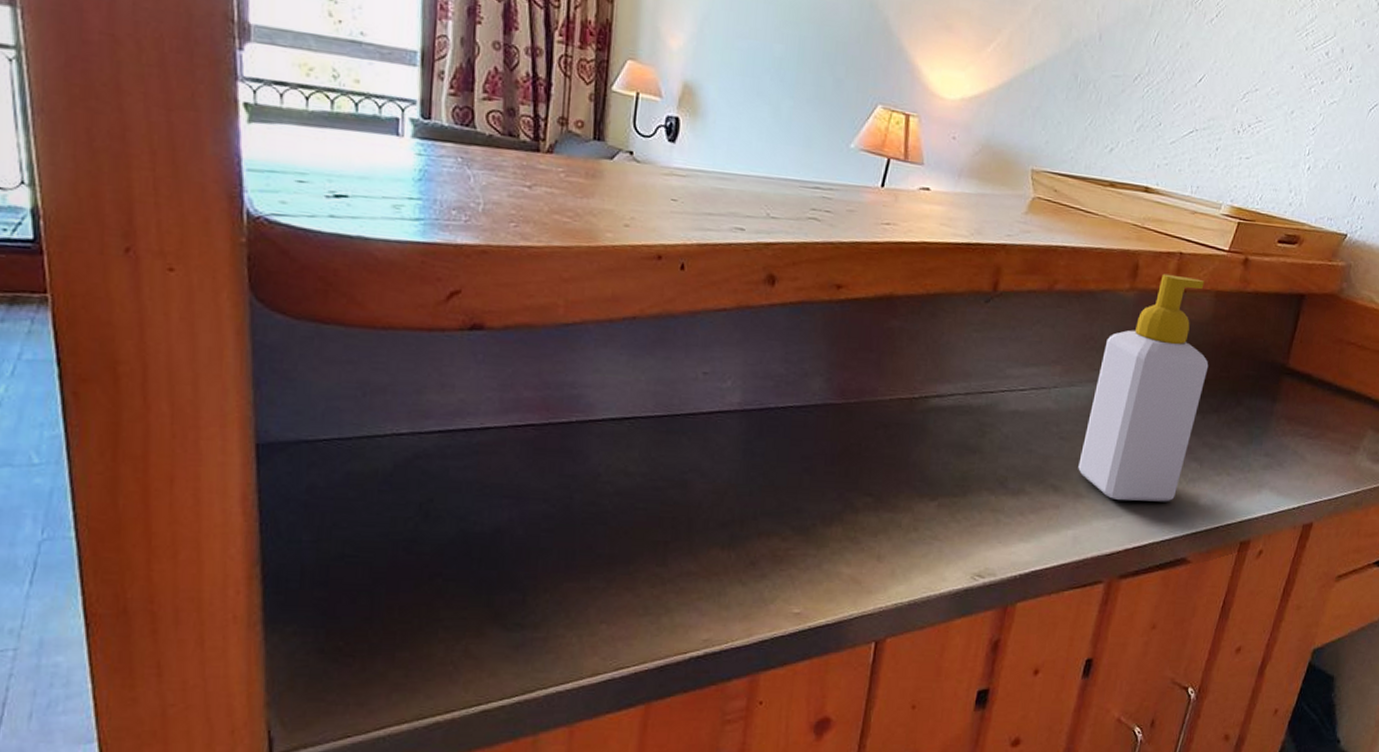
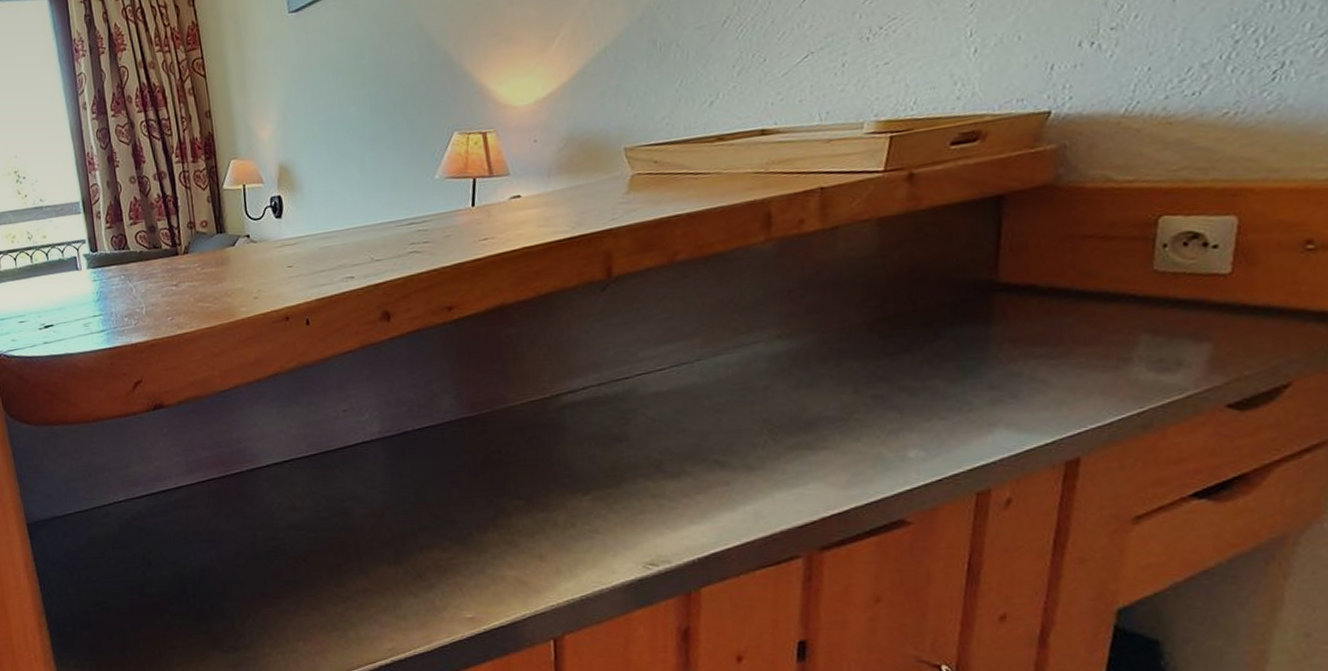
soap bottle: present [1078,273,1209,502] -> none [743,210,887,467]

